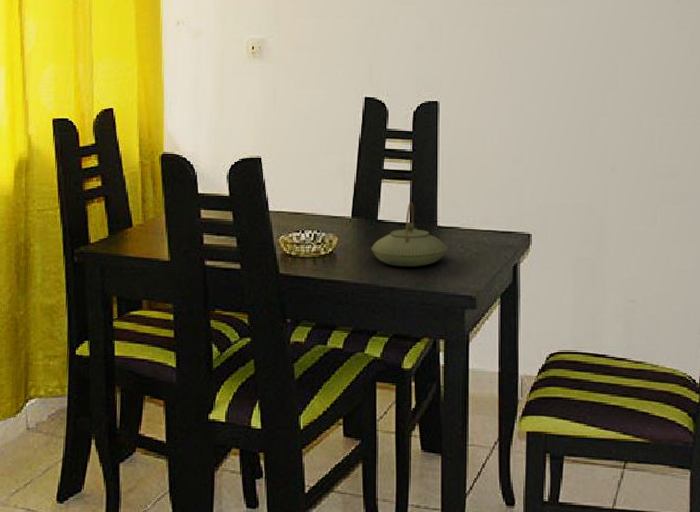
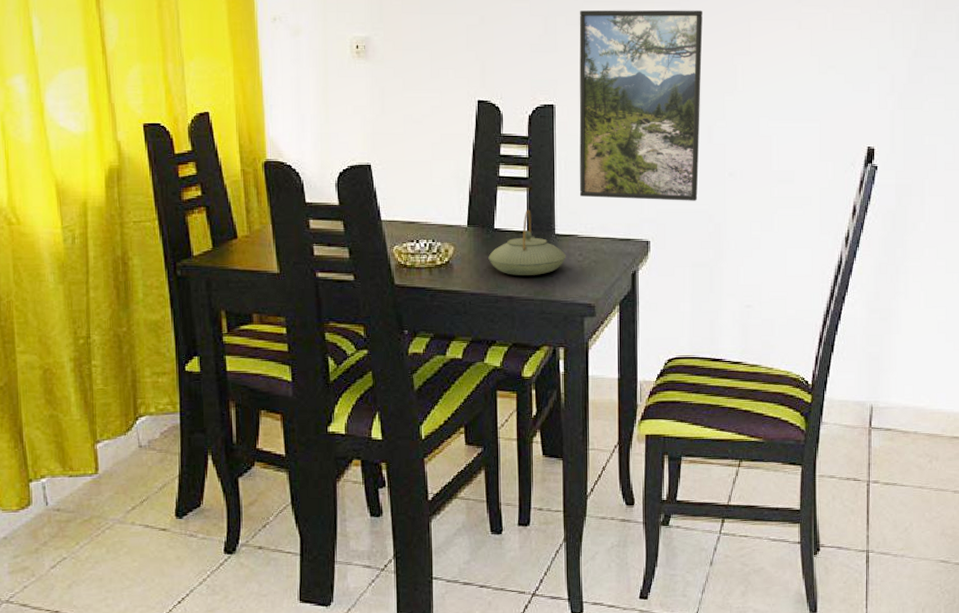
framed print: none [461,11,584,195] -> present [579,10,703,201]

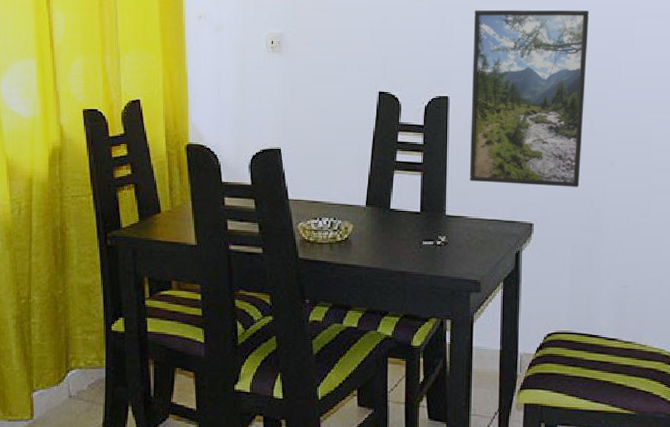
teapot: present [488,209,567,275] -> none [384,192,456,253]

